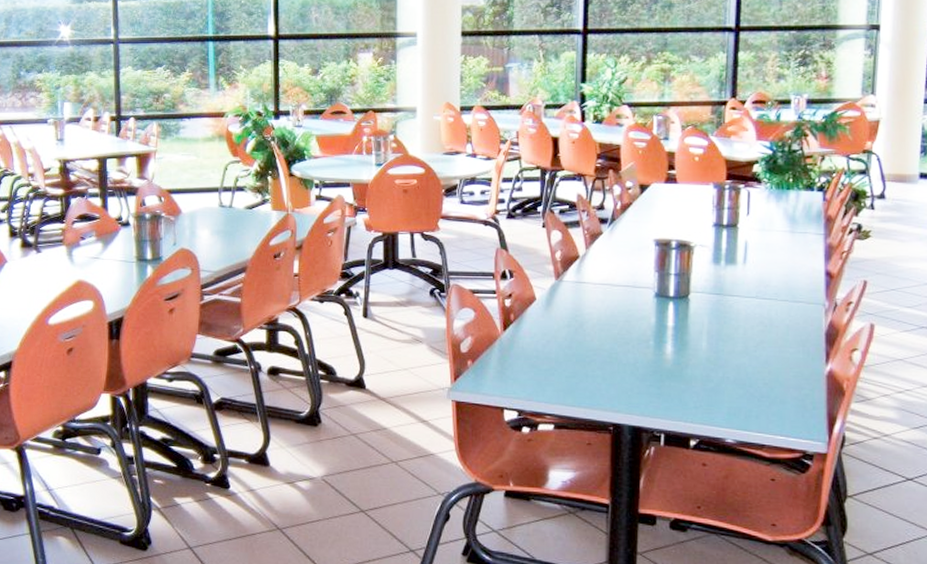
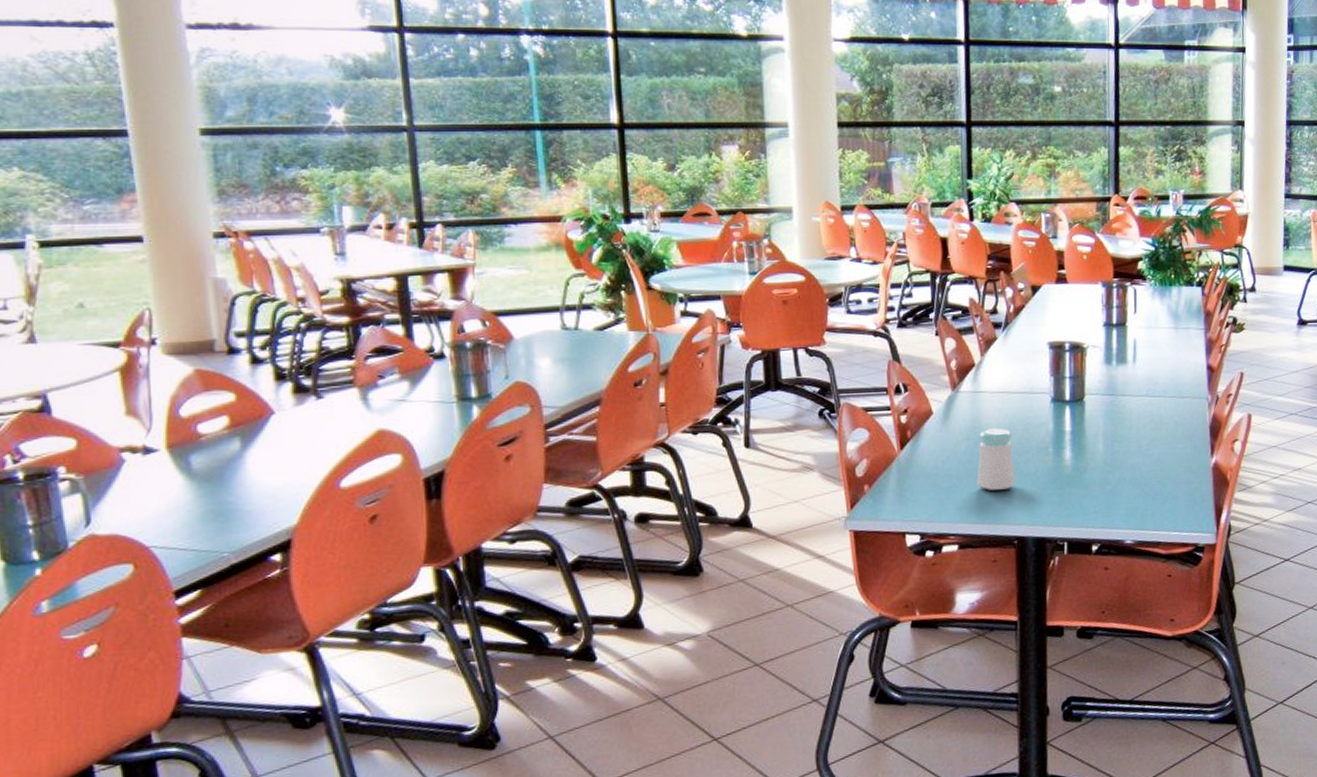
salt shaker: none [575,318,614,377] -> present [977,428,1015,490]

